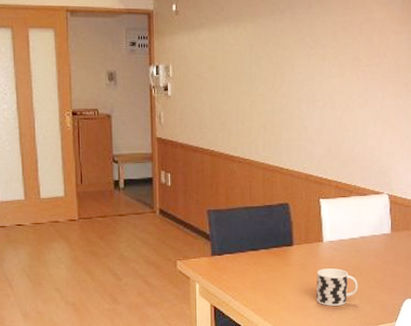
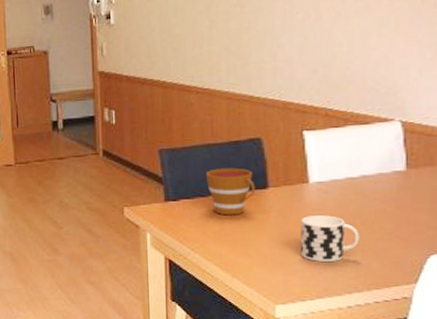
cup: none [245,228,284,268] -> present [205,168,256,216]

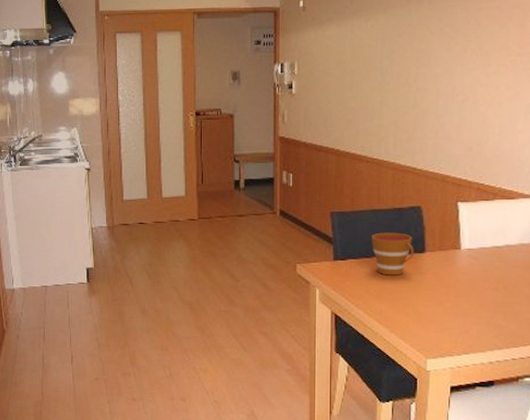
cup: present [300,215,360,261] -> none [450,279,502,321]

